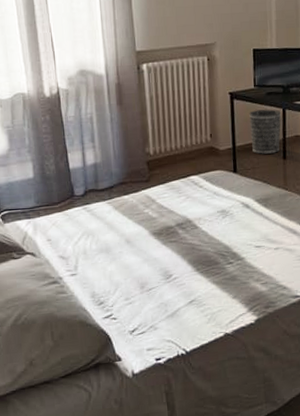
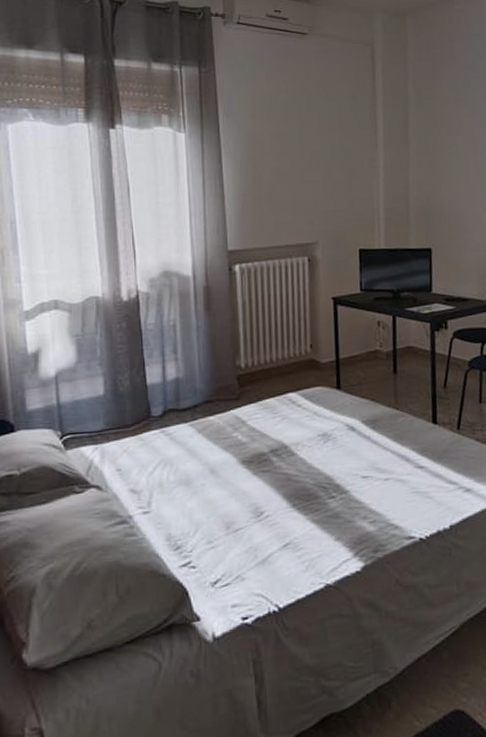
wastebasket: present [249,109,282,154] -> none [354,316,391,368]

